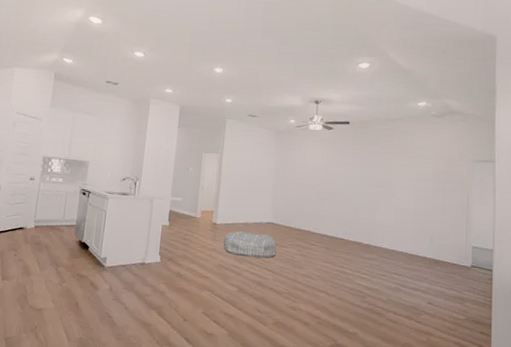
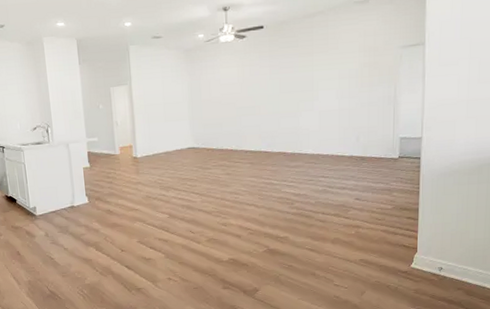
dog bed: present [223,230,277,259] -> none [146,159,201,185]

